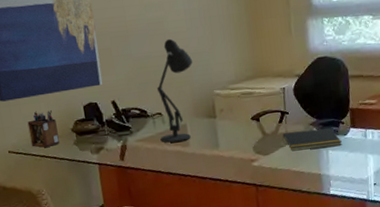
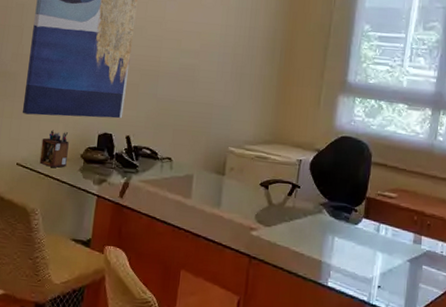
desk lamp: present [156,38,192,143] -> none [163,86,214,192]
notepad: present [282,127,342,151] -> none [287,207,351,234]

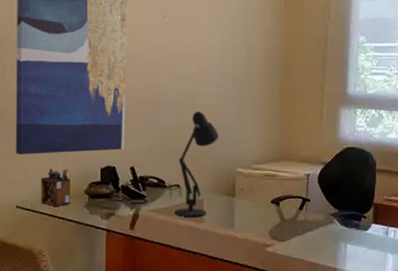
desk lamp: none [163,86,214,192] -> present [174,111,218,217]

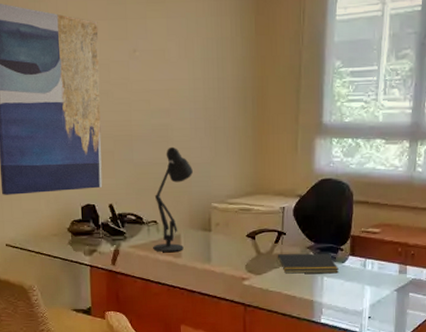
desk organizer: present [41,168,70,207] -> none [26,207,55,245]
notepad: none [300,220,362,241] -> present [276,253,339,274]

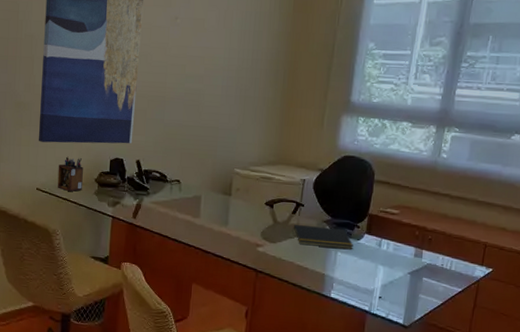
desk organizer: none [26,207,55,245] -> present [57,156,83,192]
desk lamp: present [153,146,193,252] -> none [173,111,220,212]

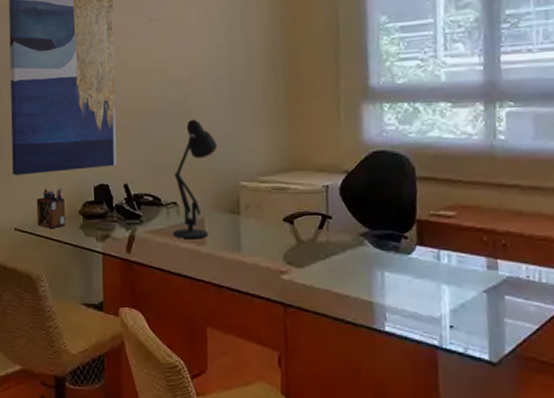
desk lamp: none [173,111,220,212] -> present [173,119,217,238]
notepad: present [292,225,353,249] -> none [321,241,404,267]

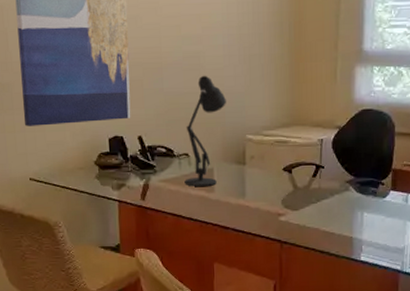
desk organizer: present [36,188,65,229] -> none [51,139,81,179]

